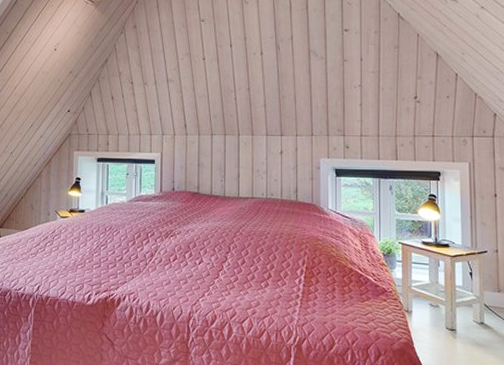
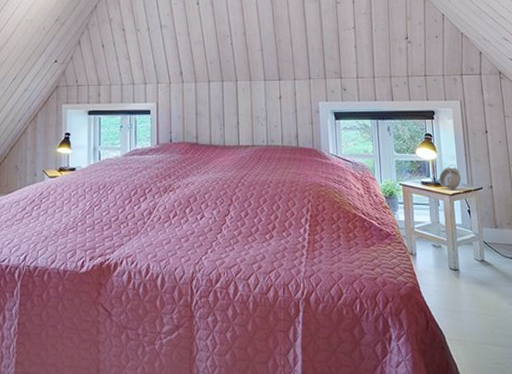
alarm clock: none [440,225,464,252] -> present [438,163,461,190]

